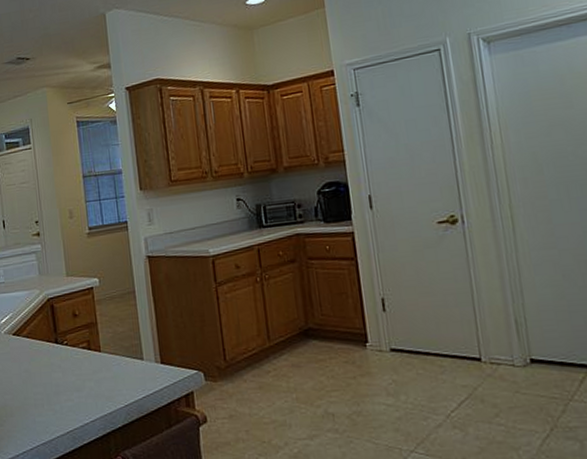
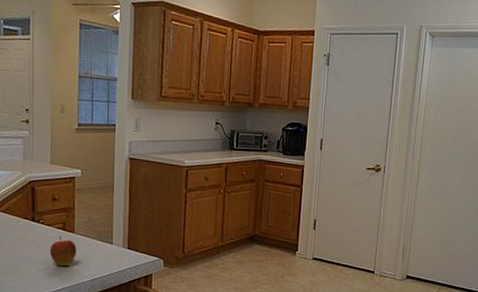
fruit: none [77,356,106,393] -> present [49,235,77,266]

